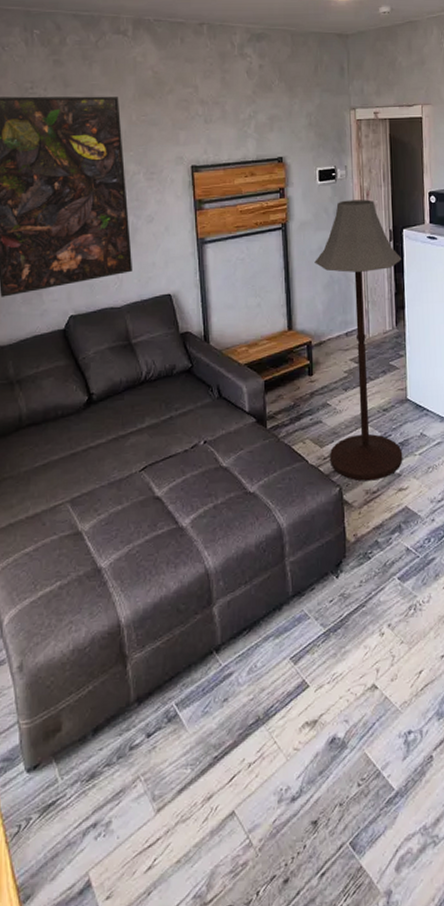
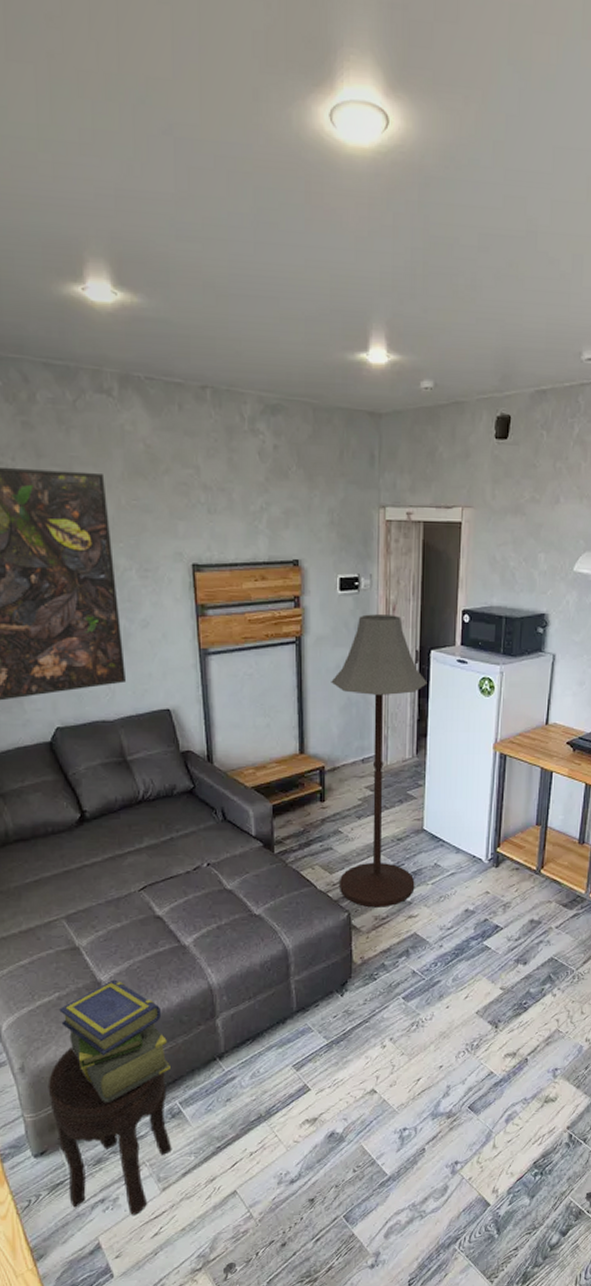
side table: none [45,640,168,843] -> present [47,1046,172,1215]
stack of books: none [60,565,167,706] -> present [59,979,170,1103]

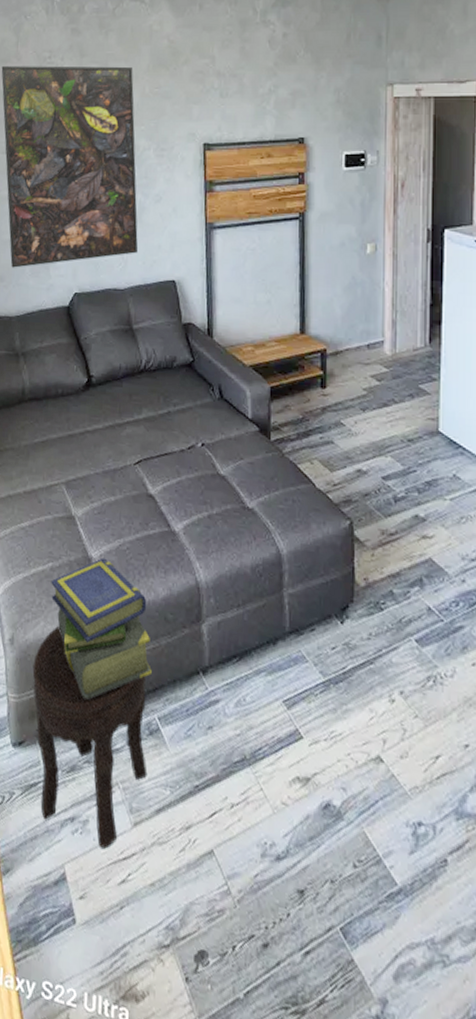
floor lamp: present [331,614,427,908] -> none [335,191,441,521]

